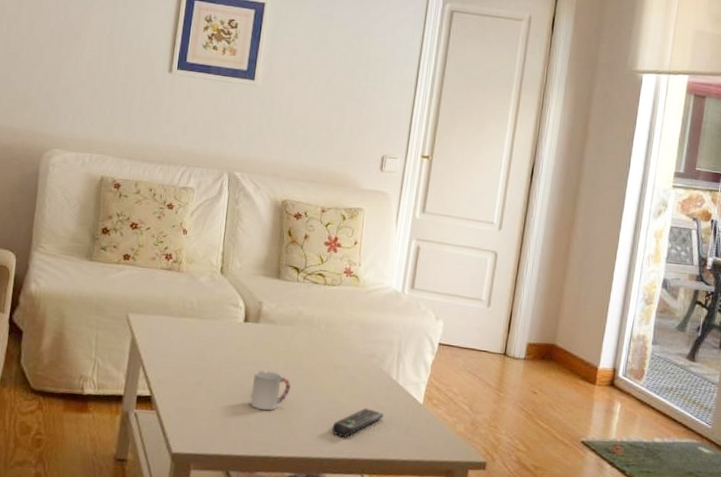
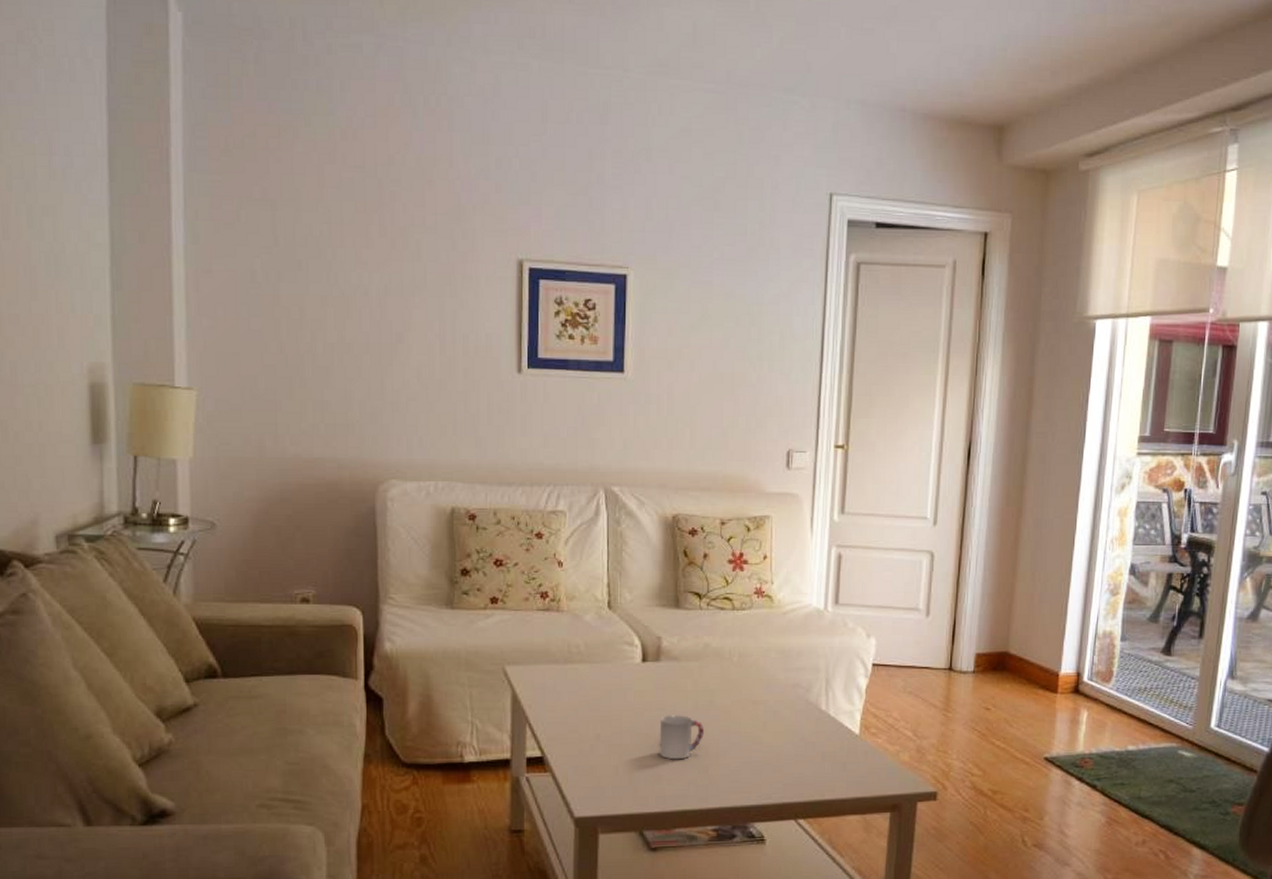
remote control: present [332,408,384,438] -> none [757,745,815,781]

